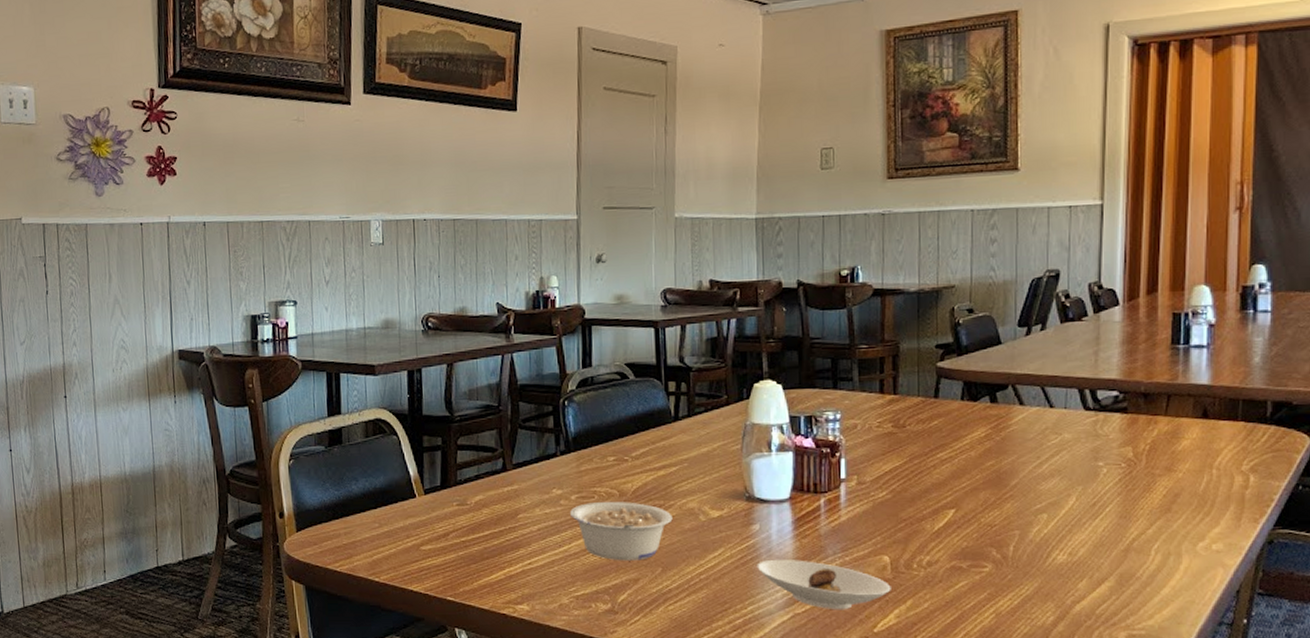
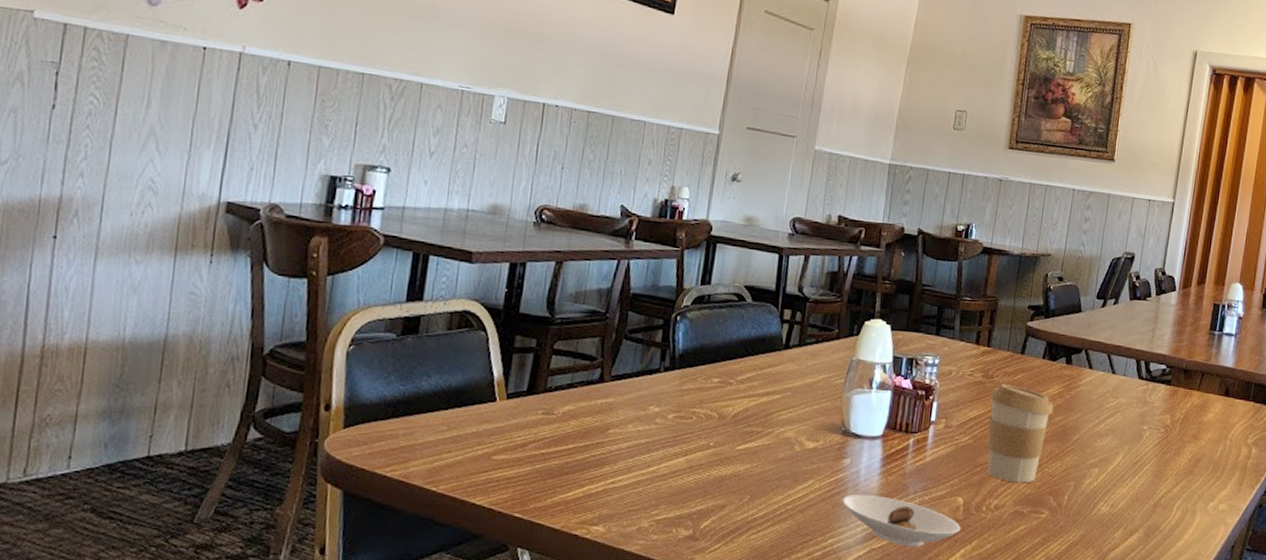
legume: present [570,501,673,561] -> none [664,423,769,487]
coffee cup: none [904,431,982,536] -> present [987,383,1054,483]

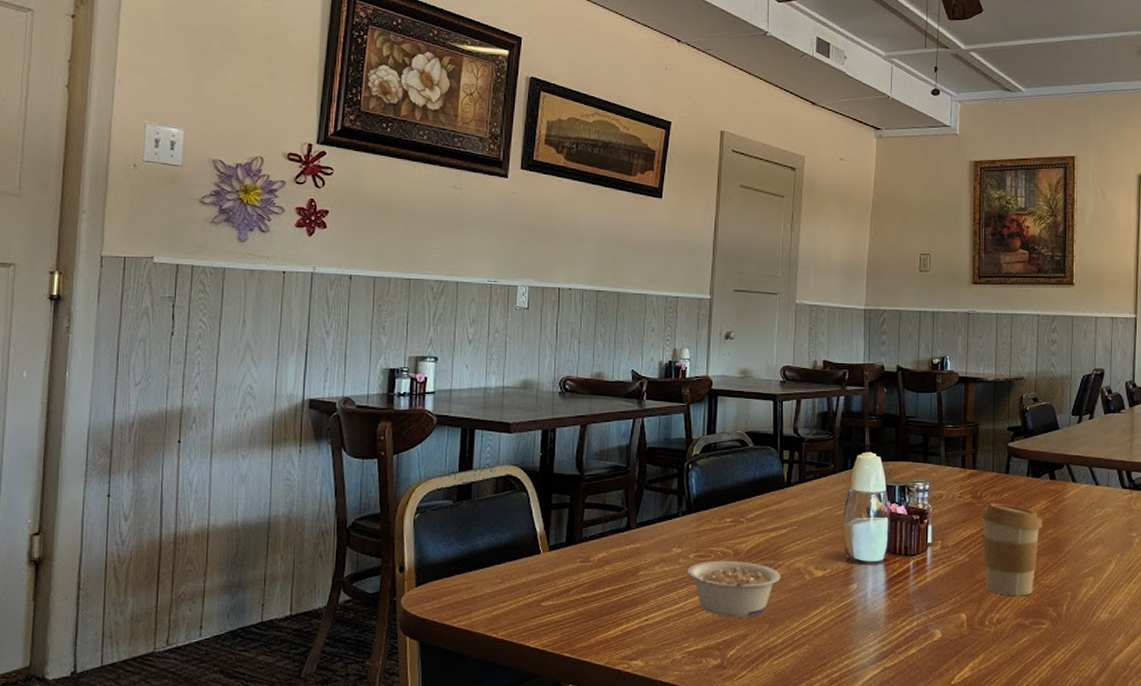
legume: none [664,423,769,487] -> present [688,560,781,618]
saucer: present [842,494,961,548] -> none [853,616,967,664]

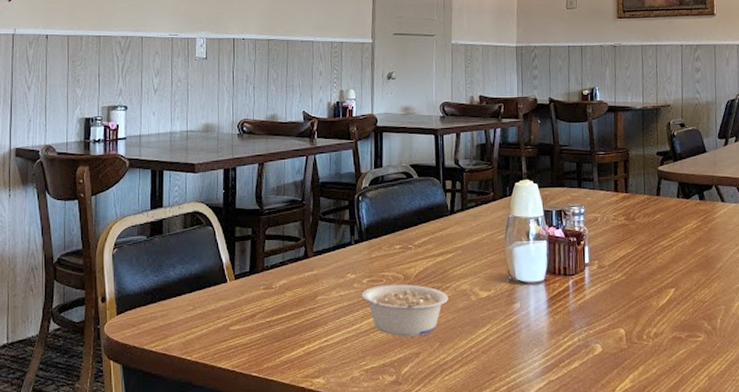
coffee cup: present [980,503,1043,596] -> none [634,223,694,311]

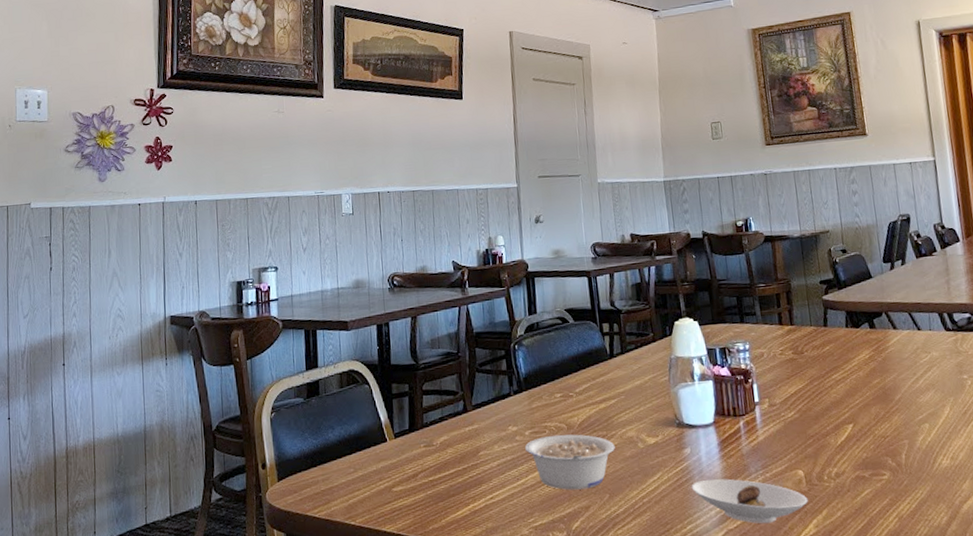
saucer: none [518,333,627,377] -> present [691,479,808,524]

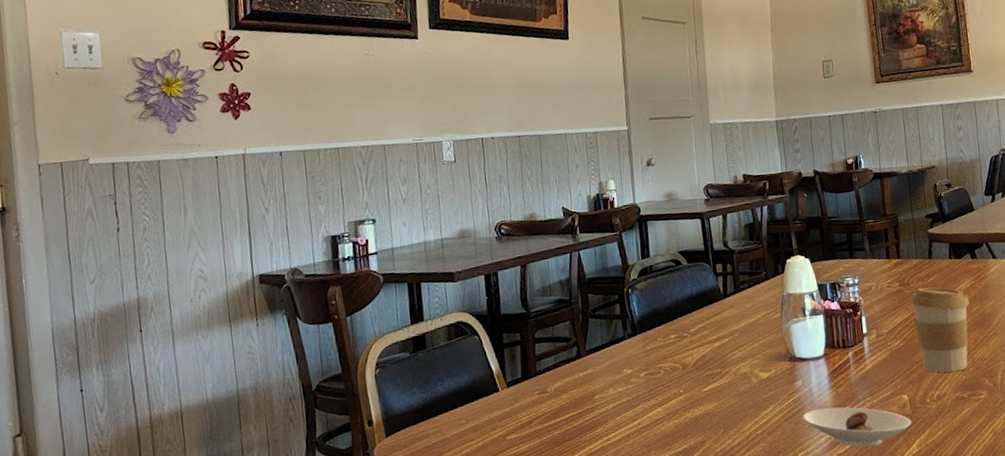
legume: present [525,434,615,490] -> none [640,373,729,427]
coffee cup: none [804,356,869,449] -> present [910,287,970,373]

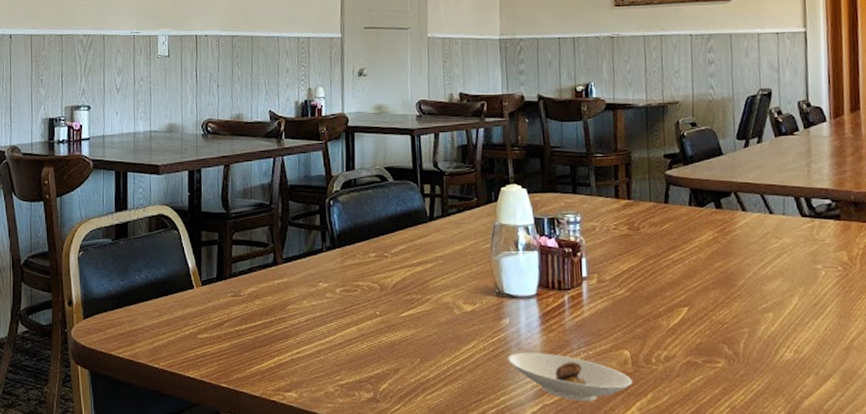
coffee cup: present [910,287,970,373] -> none [639,234,710,333]

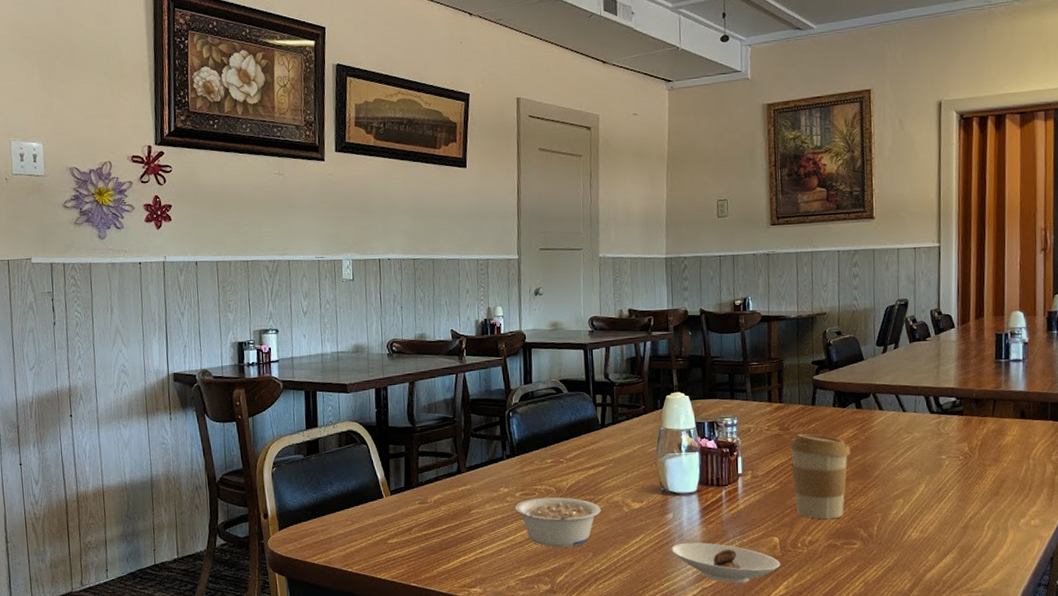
legume: none [335,294,429,352] -> present [515,497,601,548]
coffee cup: none [639,234,710,333] -> present [789,433,851,520]

